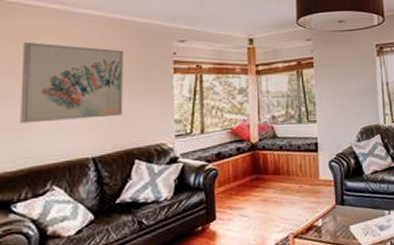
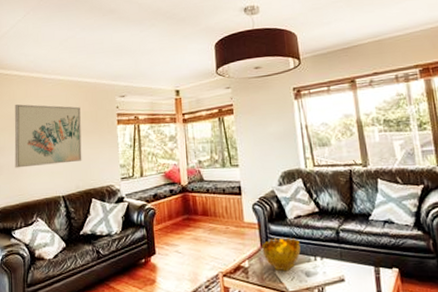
decorative bowl: none [337,192,376,228] -> present [262,236,301,272]

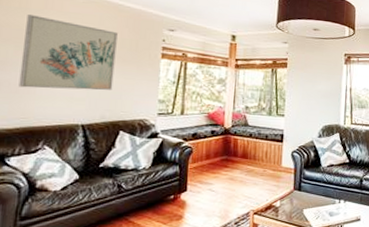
decorative bowl: present [262,236,301,272] -> none [294,181,329,211]

